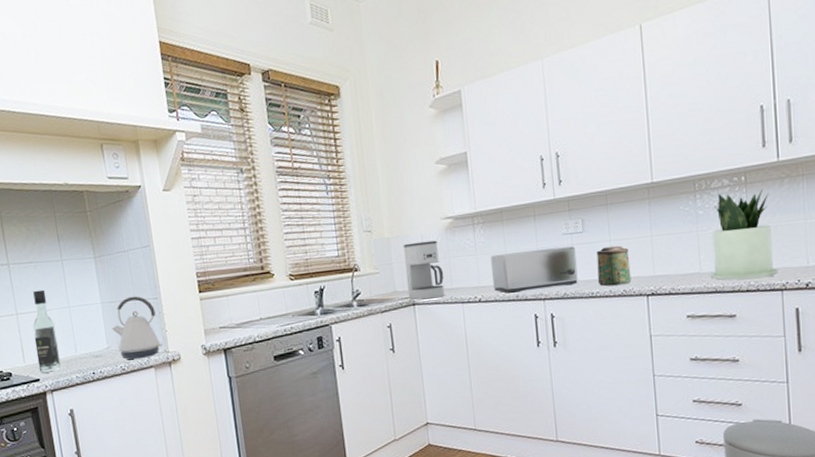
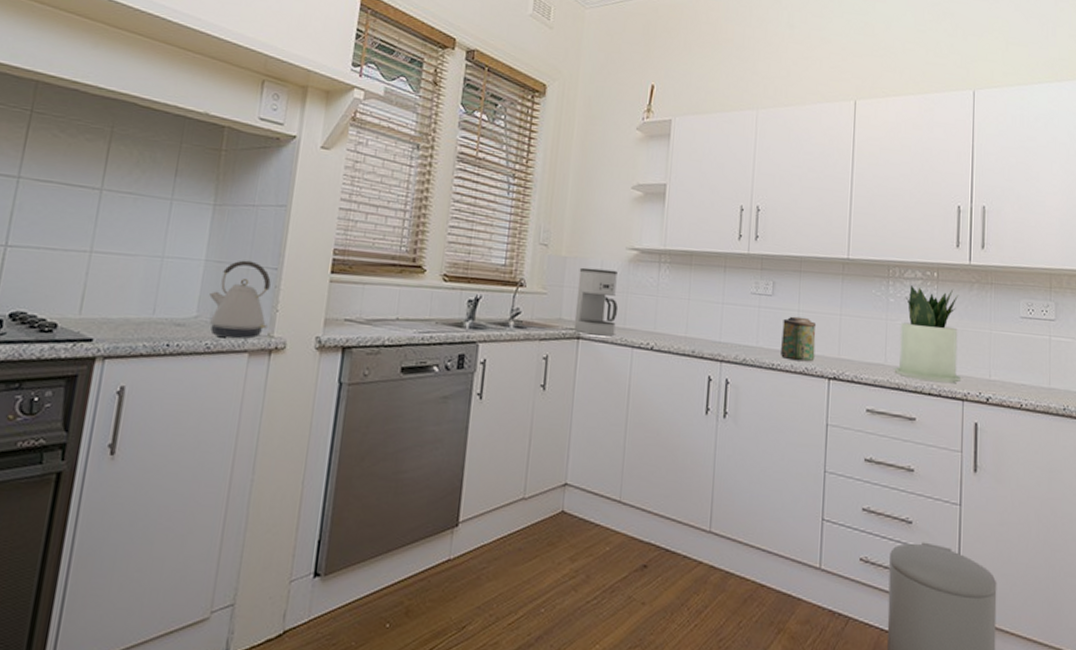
bottle: present [32,289,61,373] -> none [96,227,139,334]
toaster: present [491,246,578,293] -> none [669,300,762,351]

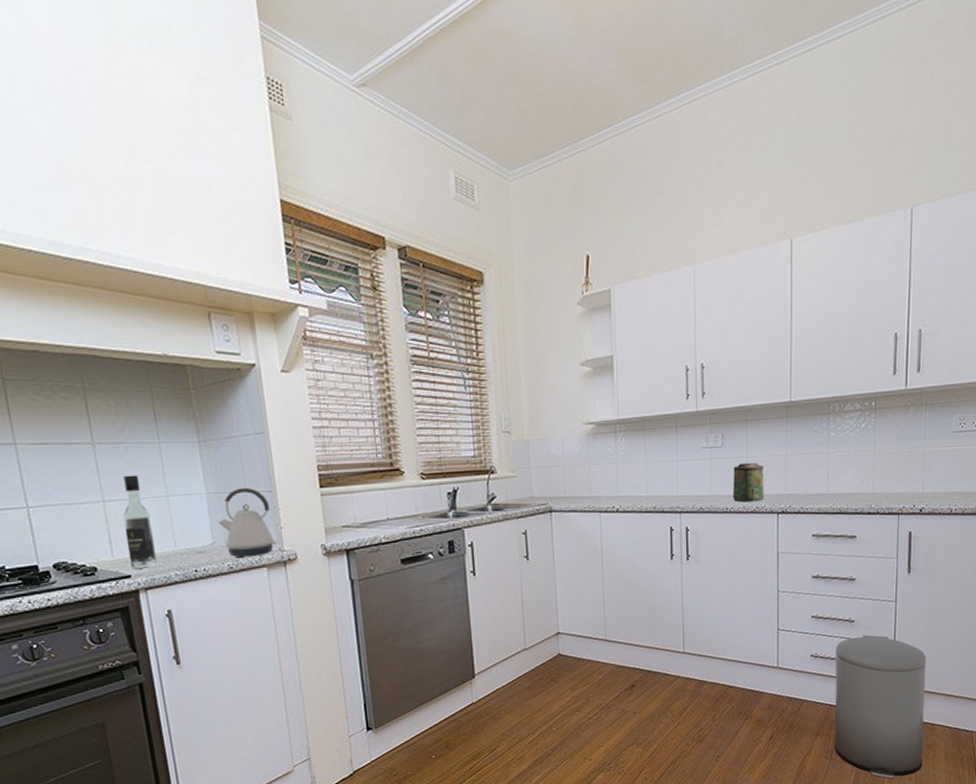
bottle: none [96,227,139,334] -> present [122,475,157,569]
coffee maker: present [573,267,619,337] -> none [542,446,583,508]
planter: present [892,285,963,384] -> none [835,414,899,503]

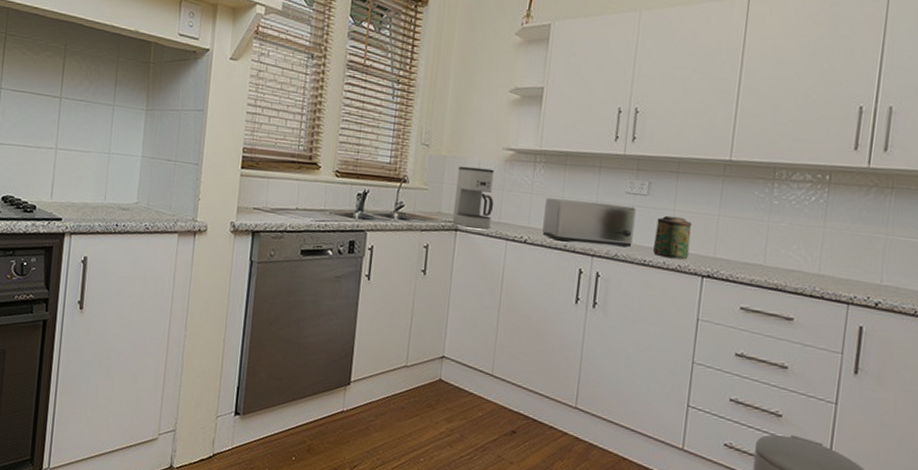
bottle: present [122,475,157,569] -> none [63,129,91,215]
kettle: present [219,487,278,558] -> none [146,156,193,223]
coffee maker: none [542,446,583,508] -> present [452,166,494,230]
toaster: none [631,460,714,504] -> present [542,197,636,248]

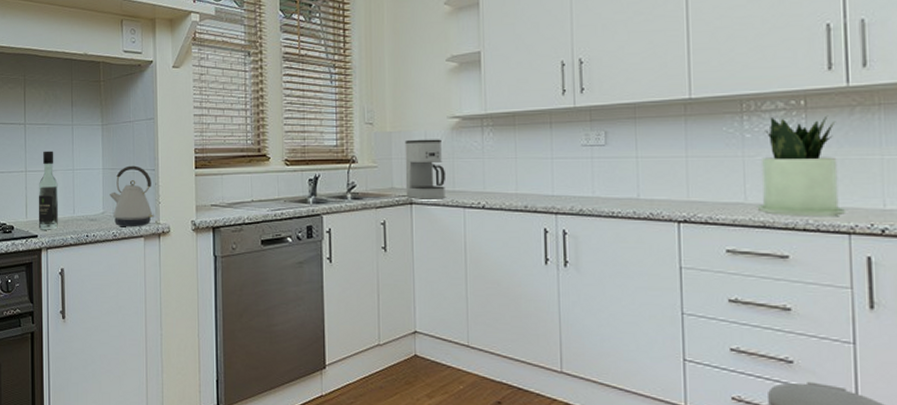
bottle: none [63,129,91,215] -> present [38,151,58,230]
kettle: none [146,156,193,223] -> present [110,165,155,228]
toaster: present [542,197,636,248] -> none [499,158,597,202]
canister: present [653,215,692,260] -> none [620,163,660,207]
planter: none [771,188,853,287] -> present [755,115,848,217]

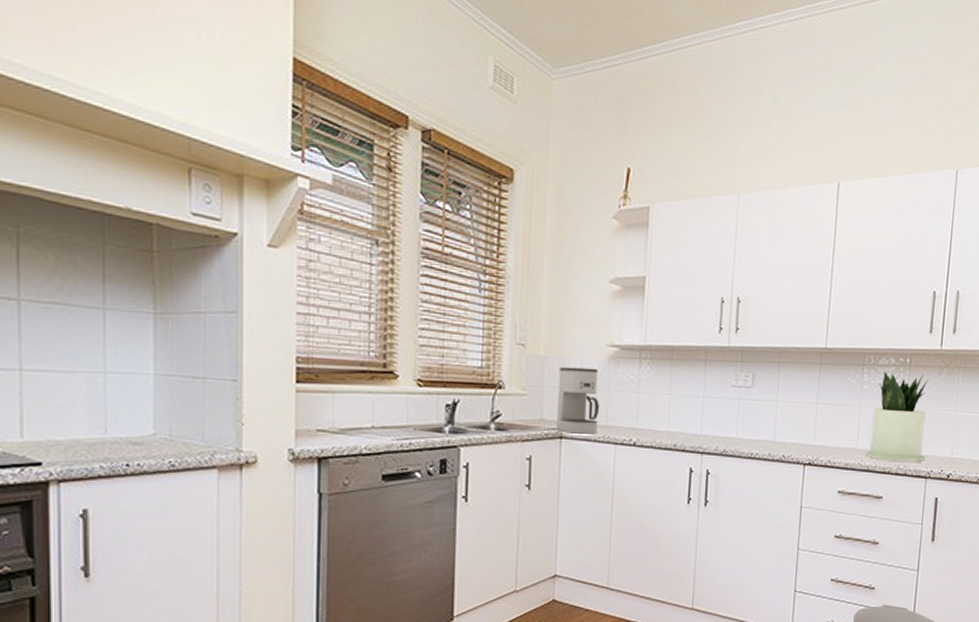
bottle: present [38,151,58,230] -> none [43,342,78,456]
kettle: present [110,165,155,228] -> none [165,372,236,456]

